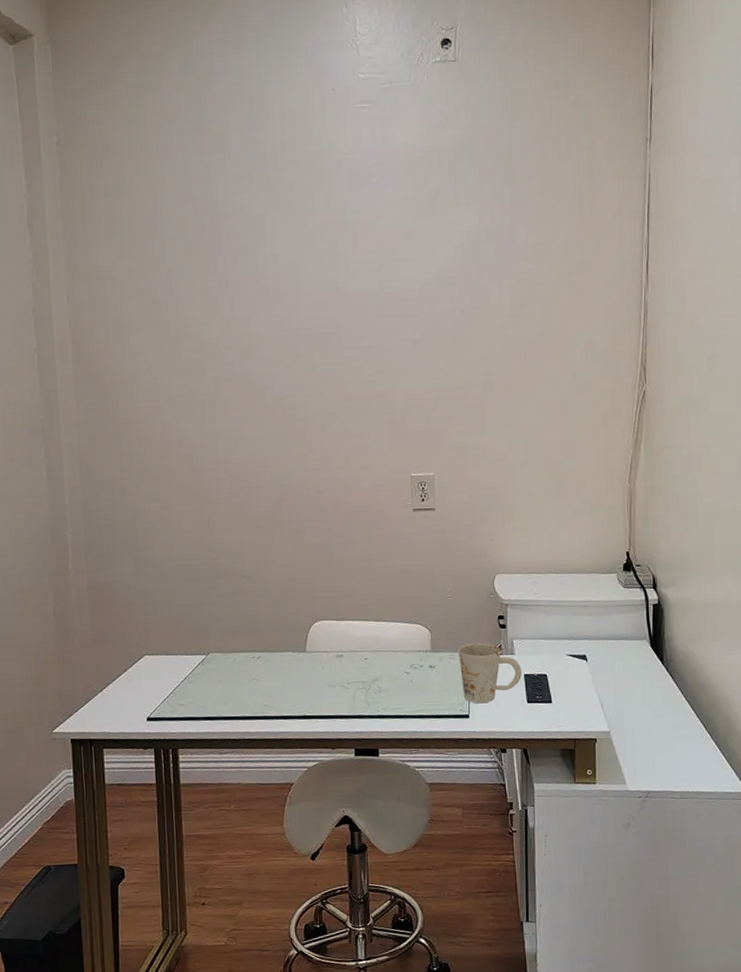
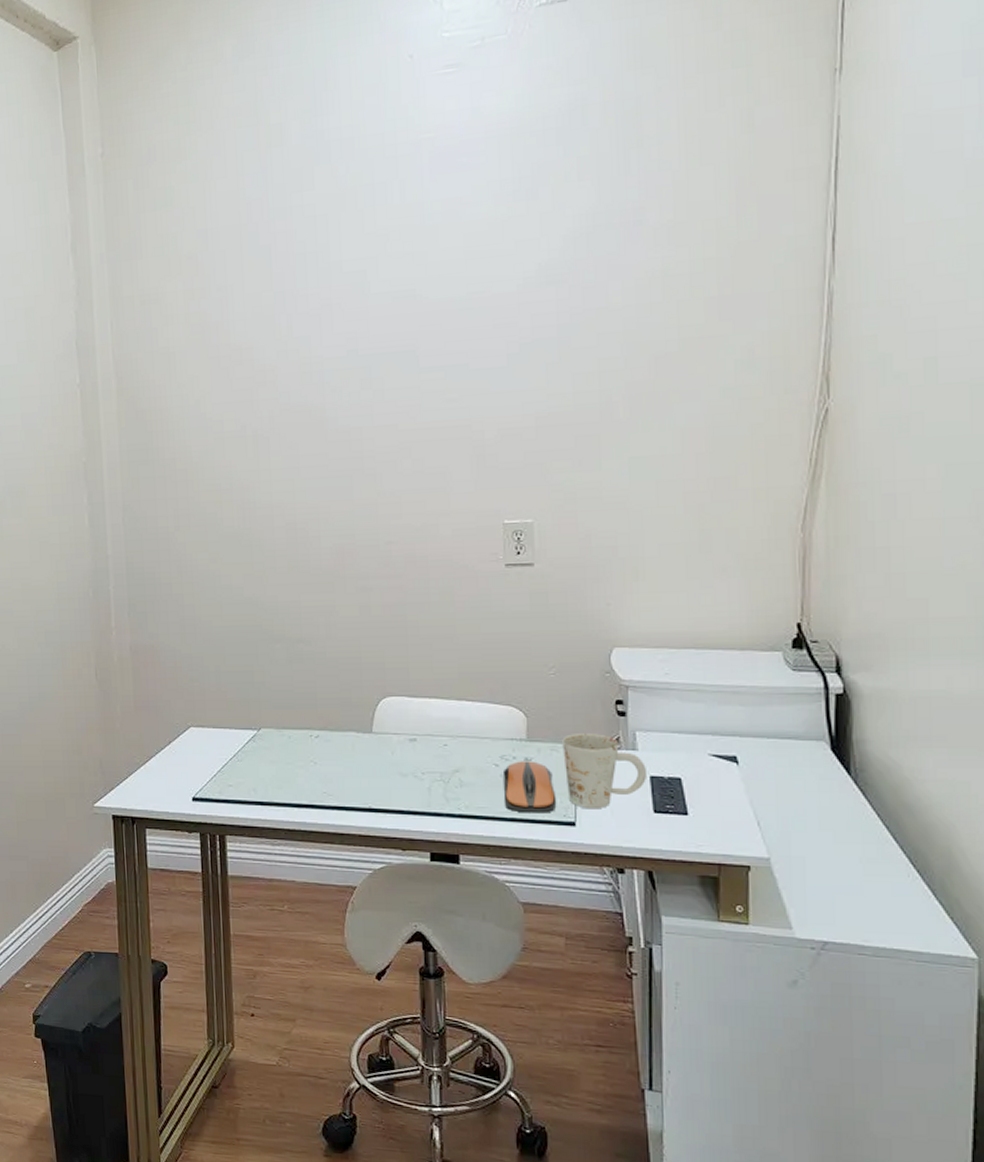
computer mouse: none [412,668,455,711] -> present [502,761,557,813]

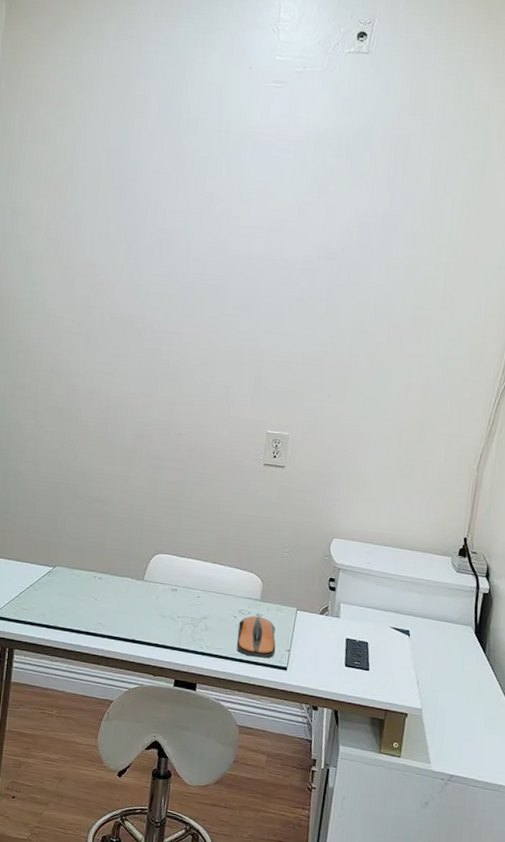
mug: present [562,732,648,809] -> none [285,599,345,660]

